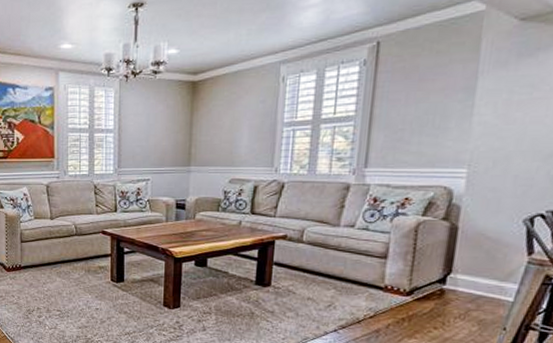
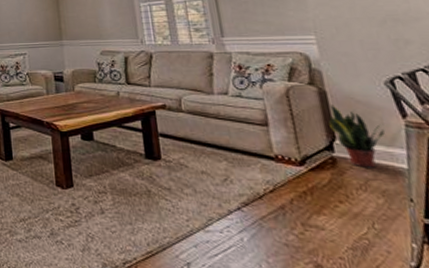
potted plant: none [449,240,506,300] -> present [329,105,386,168]

